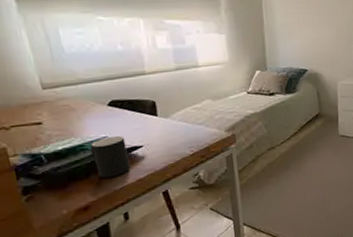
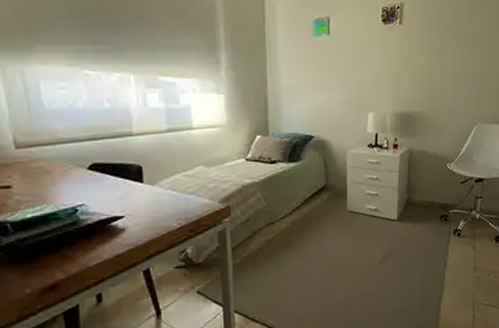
cup: present [90,136,131,179] -> none [64,204,109,253]

